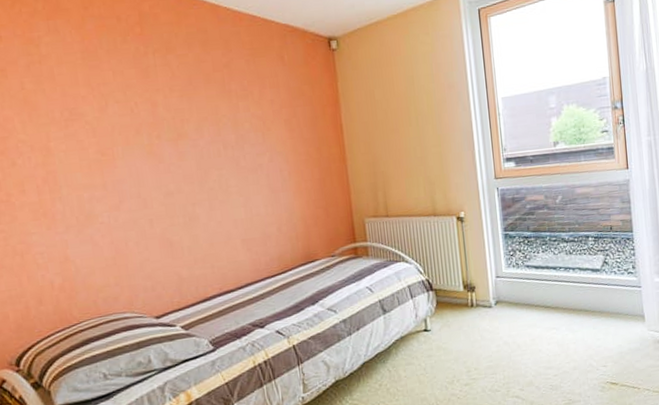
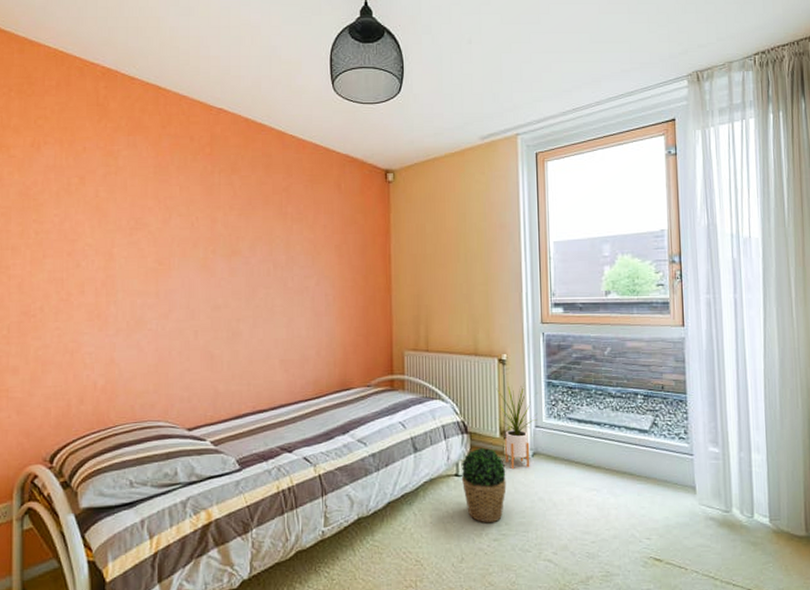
potted plant: none [429,302,473,371] -> present [461,447,507,523]
house plant: none [456,238,498,318] -> present [496,382,538,468]

